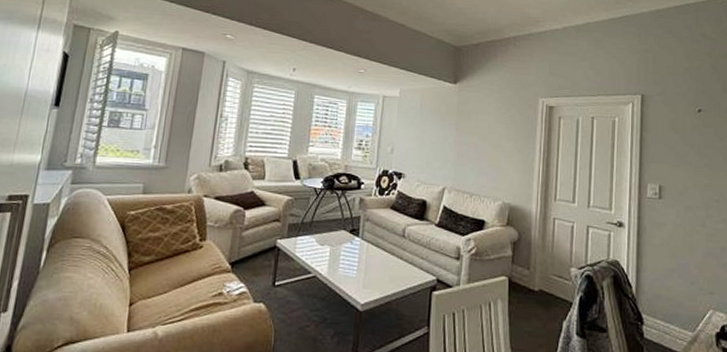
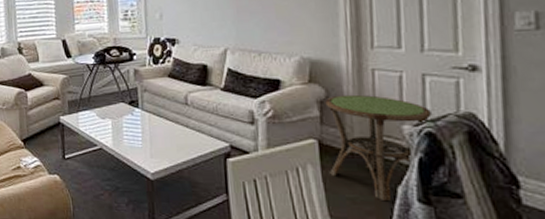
side table: none [515,238,591,335] -> present [325,94,432,202]

